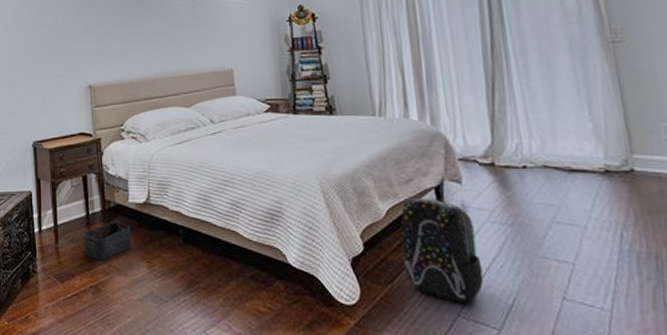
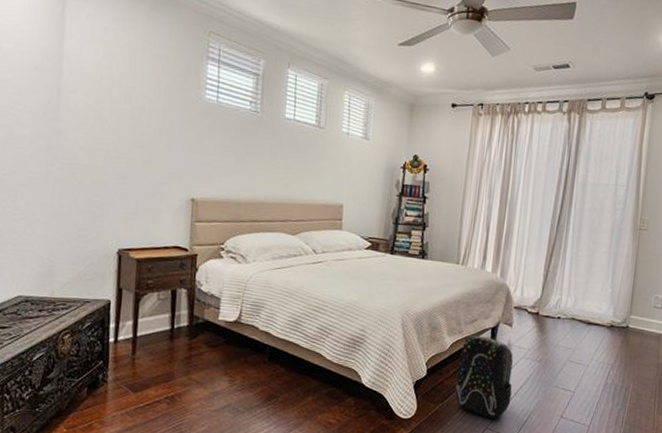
storage bin: present [84,220,131,260] -> none [165,336,216,373]

